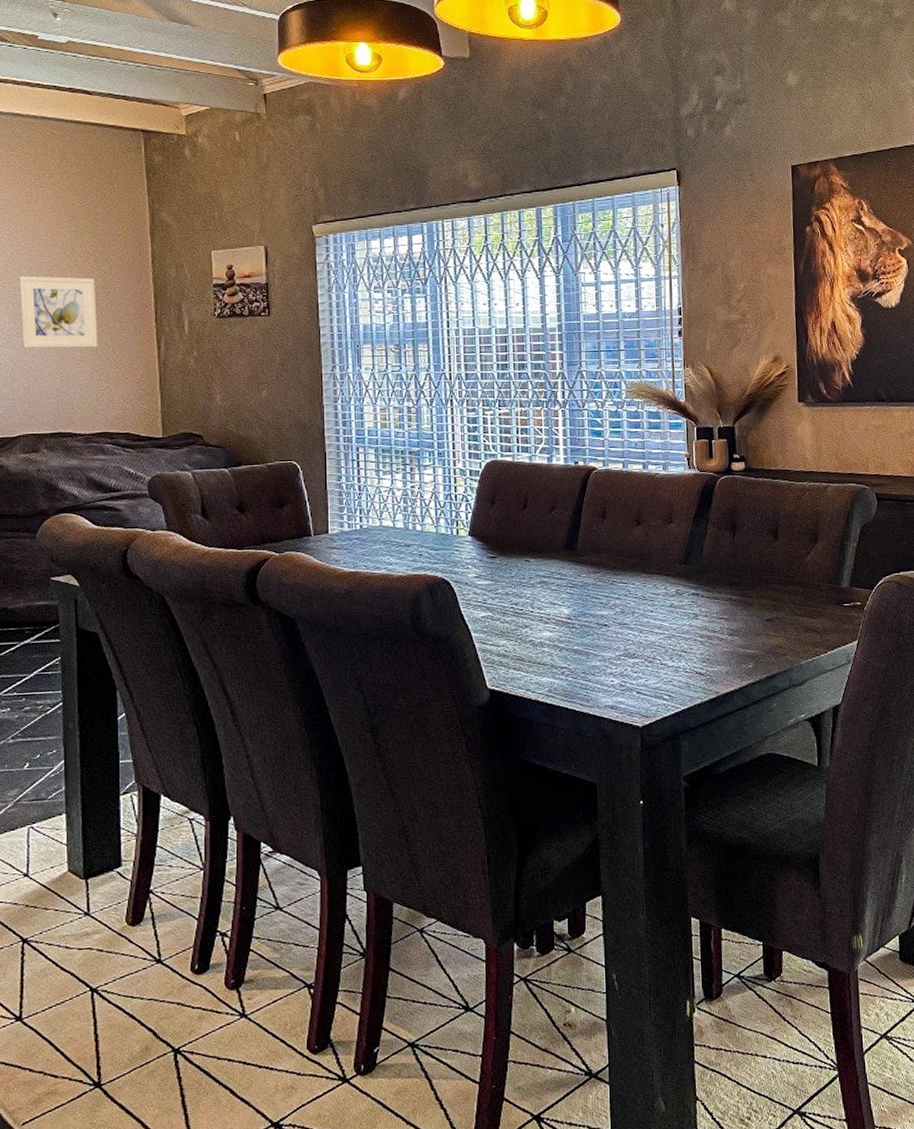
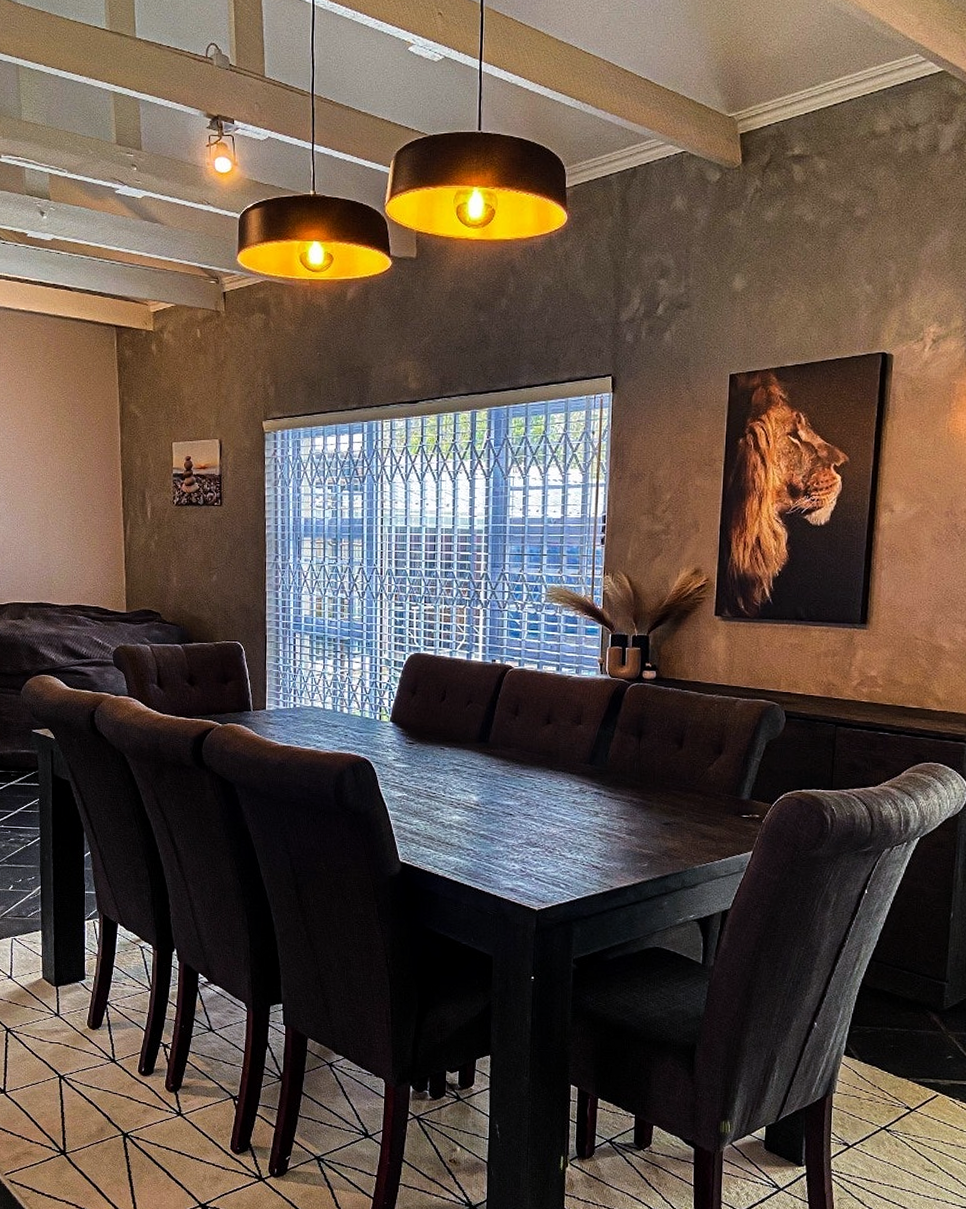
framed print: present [18,276,98,348] -> none [8,460,74,528]

